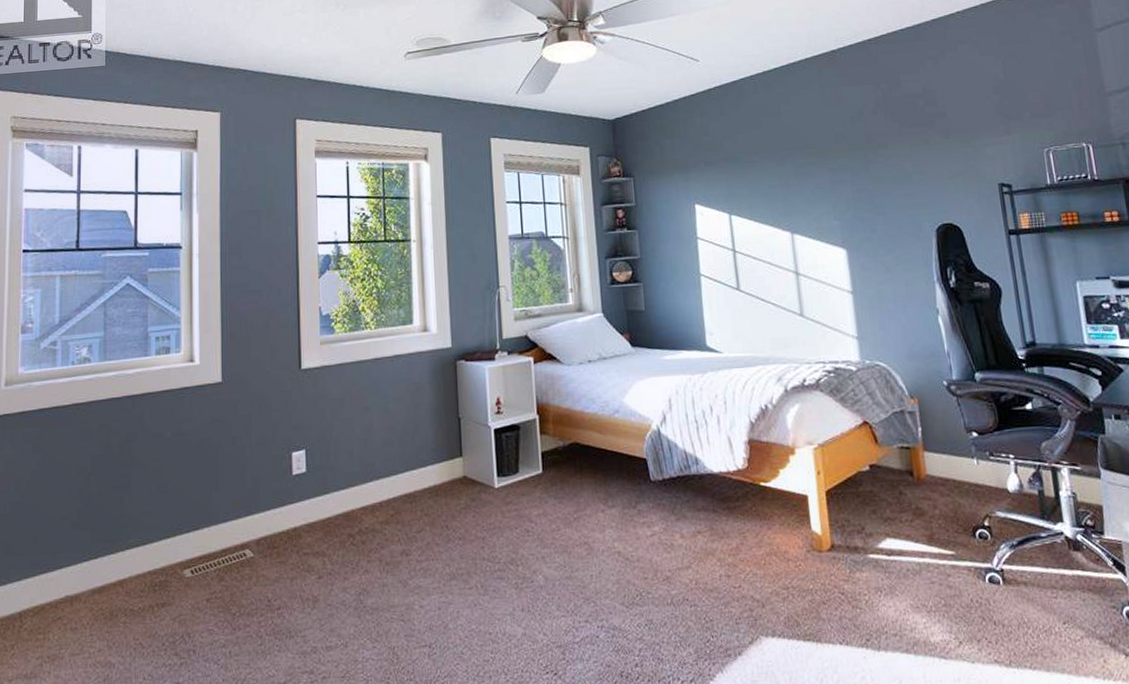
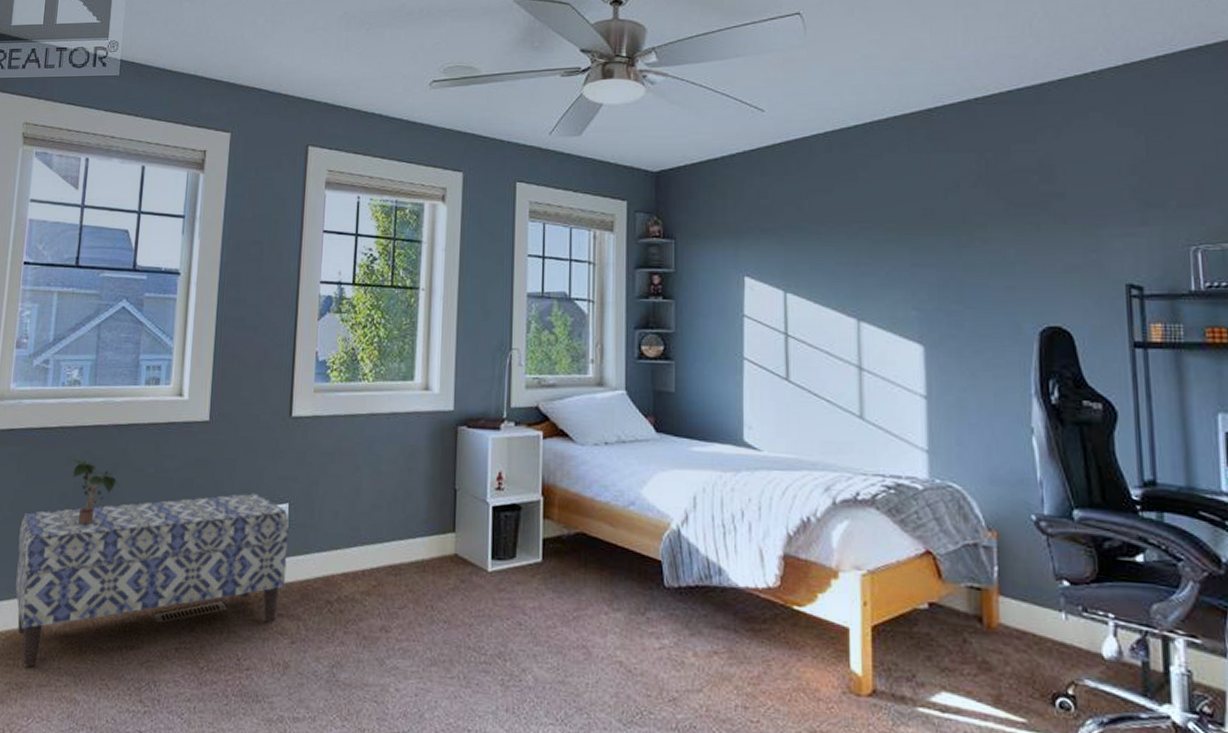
bench: none [39,444,308,639] -> present [15,493,289,667]
potted plant: none [88,433,140,495] -> present [72,459,121,525]

